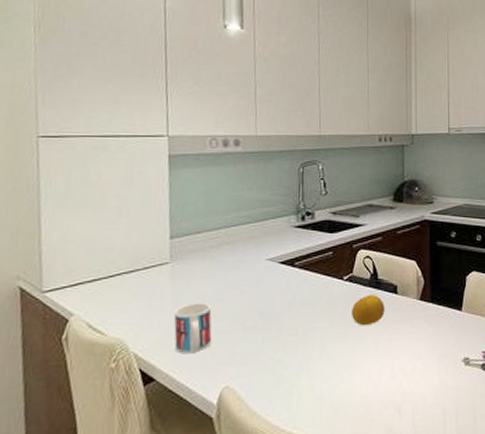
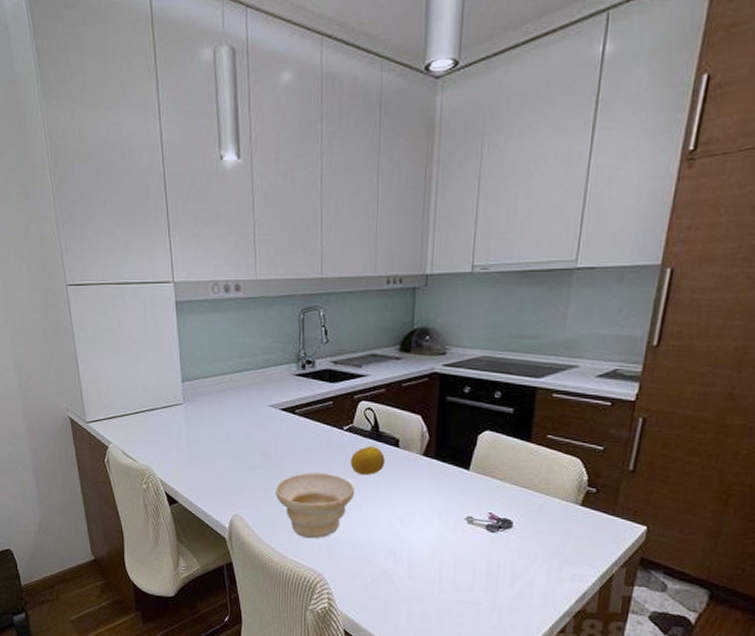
mug: present [174,303,212,354] -> none [190,441,222,484]
bowl: none [272,327,357,405] -> present [275,472,355,539]

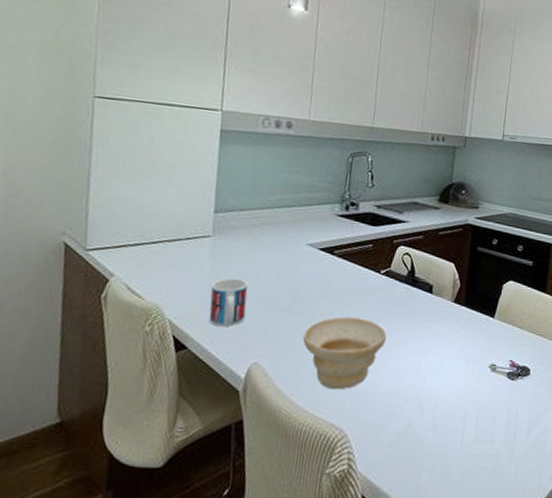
mug: none [190,441,222,484] -> present [208,278,248,327]
fruit: present [351,446,385,476] -> none [384,291,418,321]

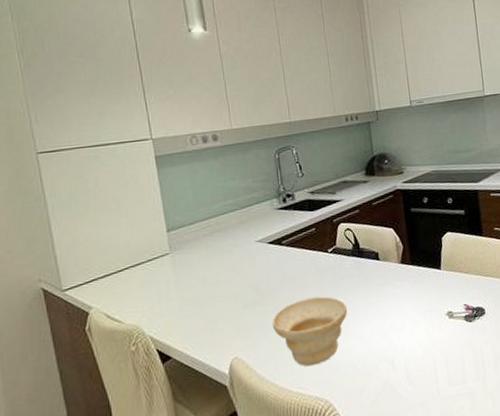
mug: present [208,278,248,327] -> none [181,286,217,333]

